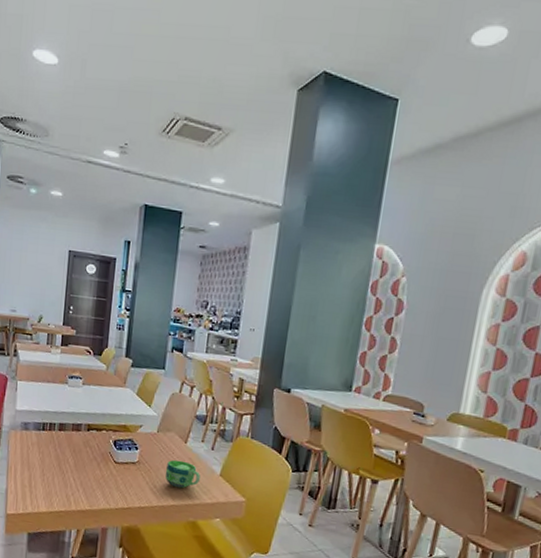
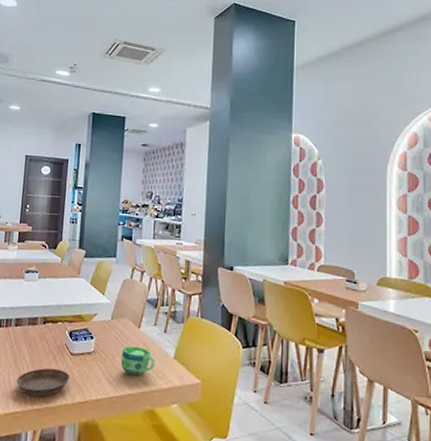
saucer: none [60,473,114,500] -> present [16,368,71,397]

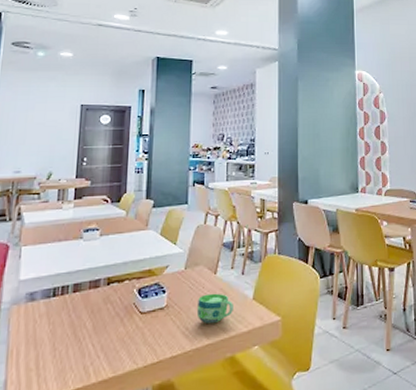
saucer: present [16,368,71,397] -> none [76,331,141,367]

